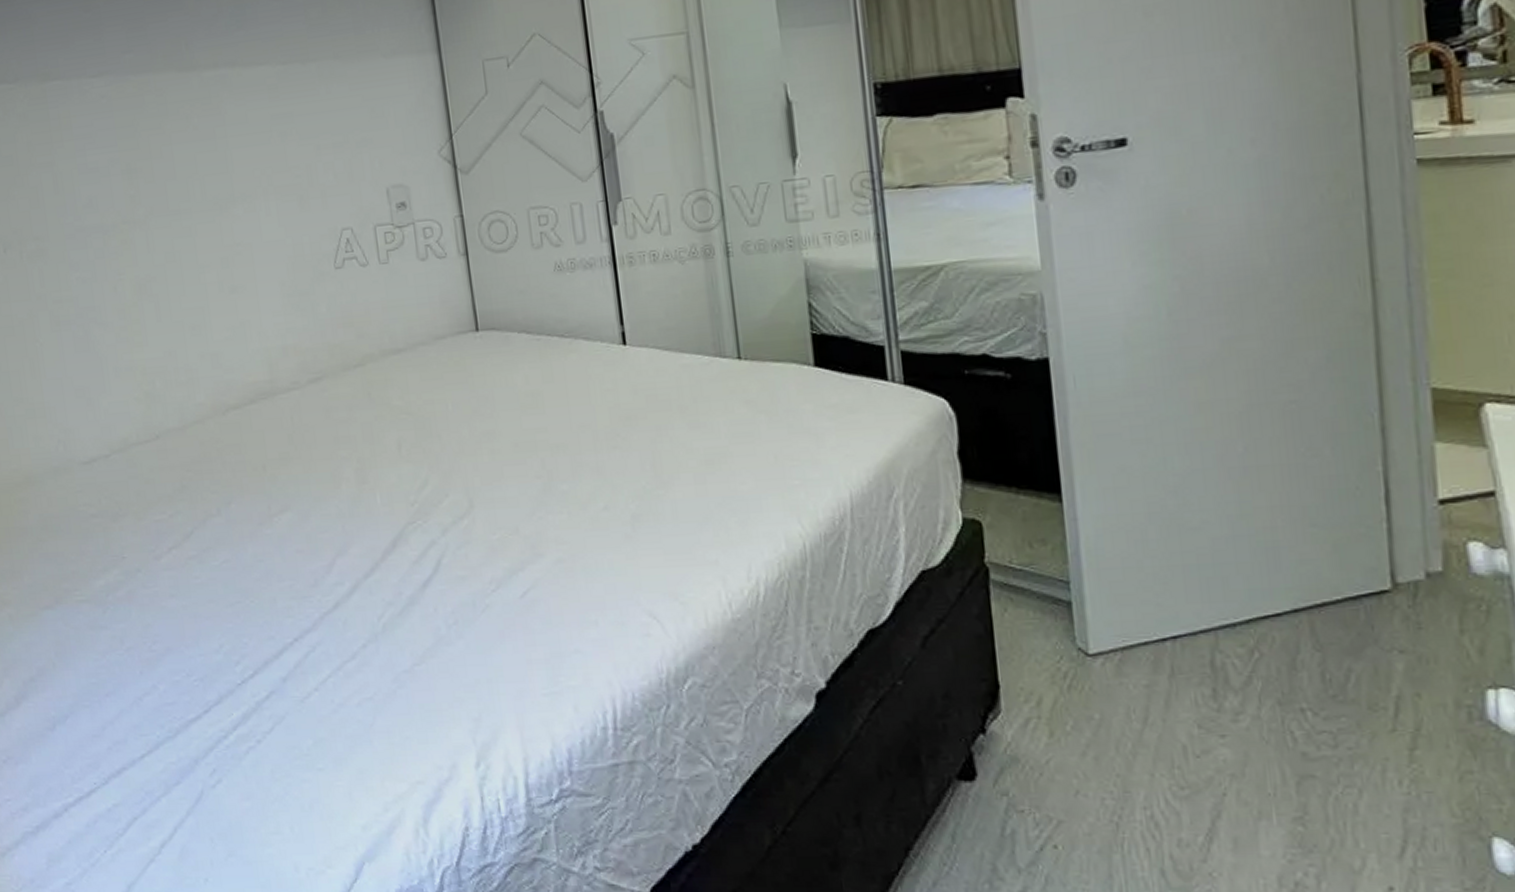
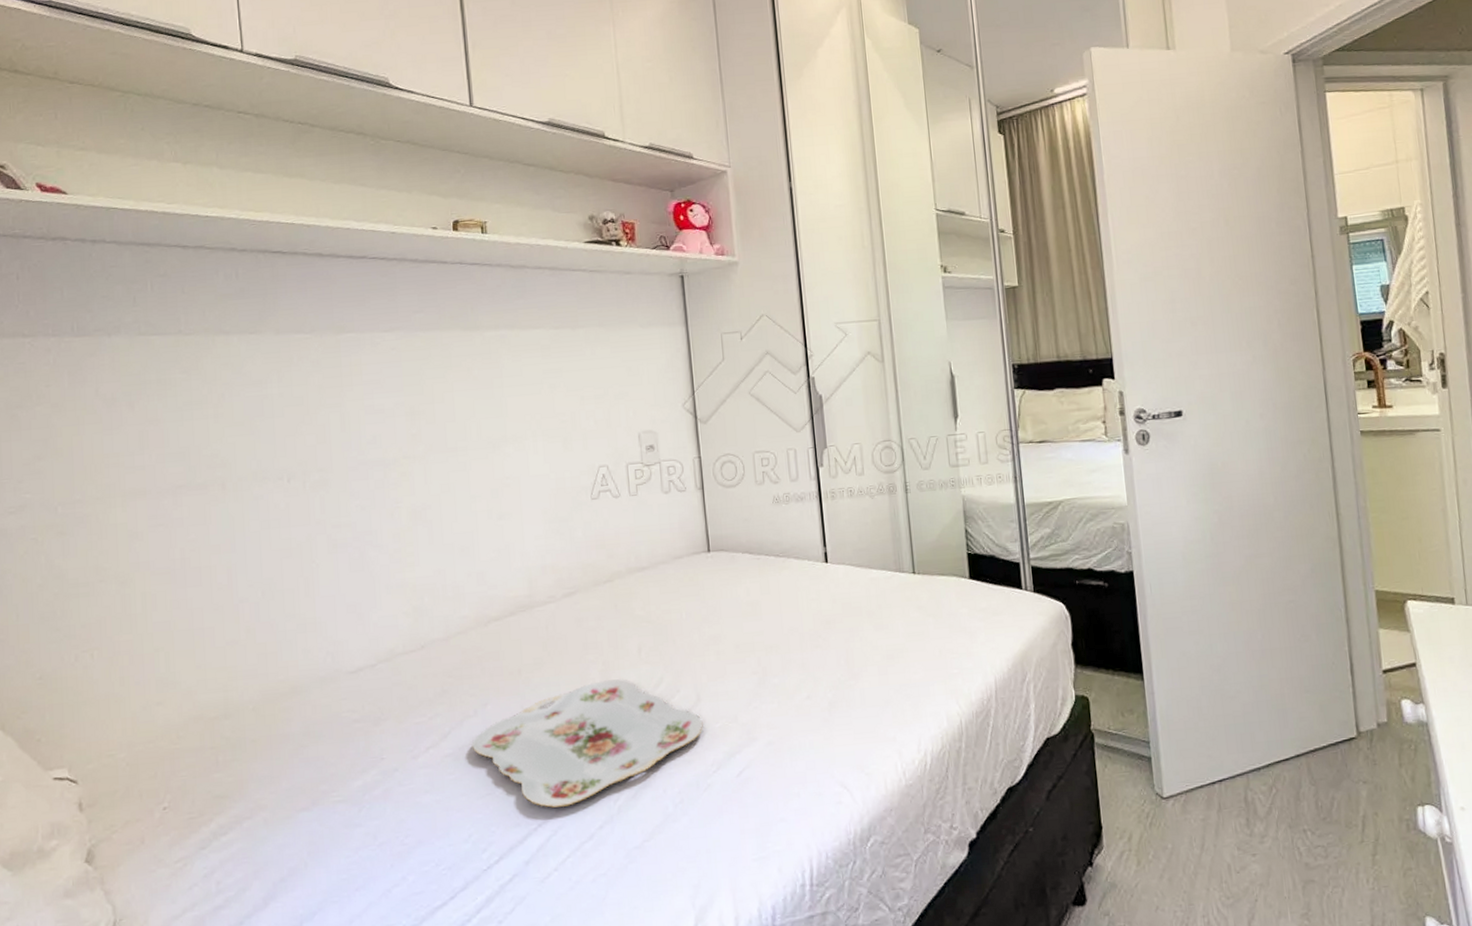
serving tray: none [216,479,478,621] -> present [471,679,703,808]

